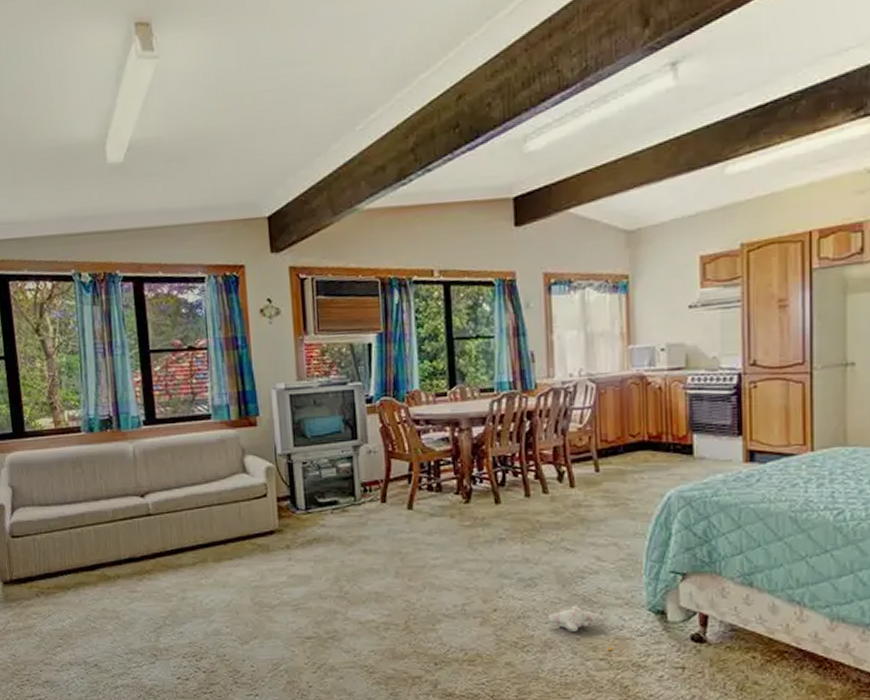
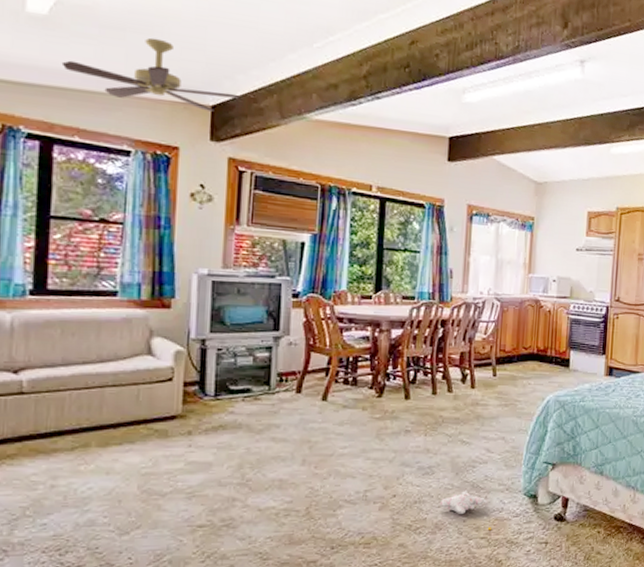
ceiling fan: none [140,160,292,227] -> present [61,37,239,112]

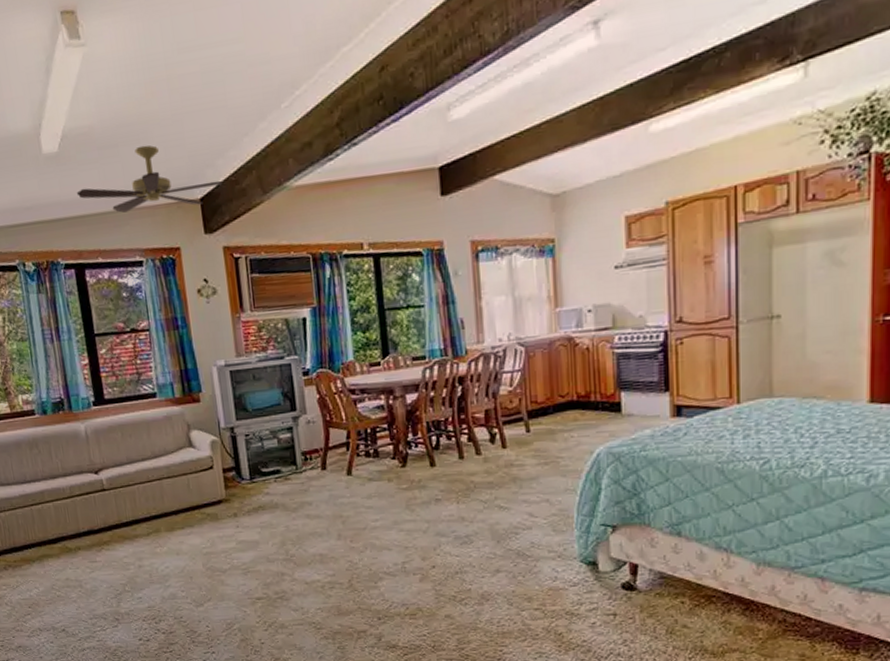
plush toy: present [440,491,492,531] -> none [483,559,547,602]

